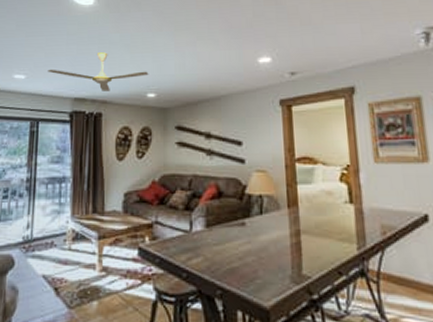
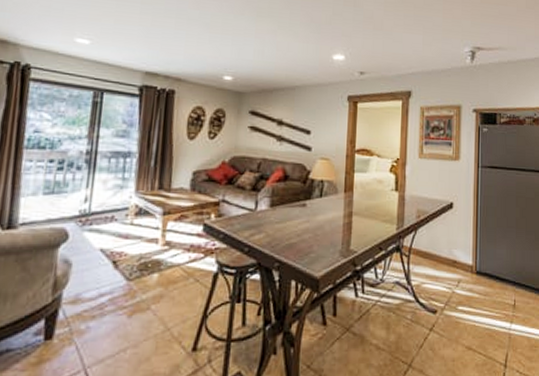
ceiling fan: present [47,52,149,91] -> none [116,27,227,69]

